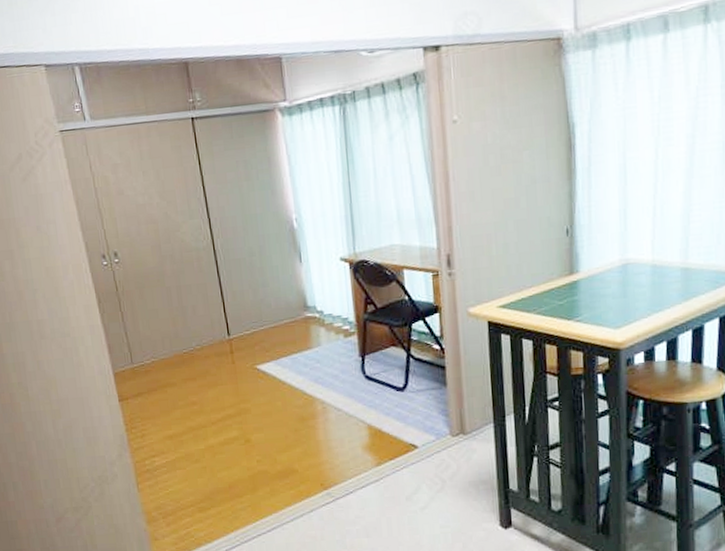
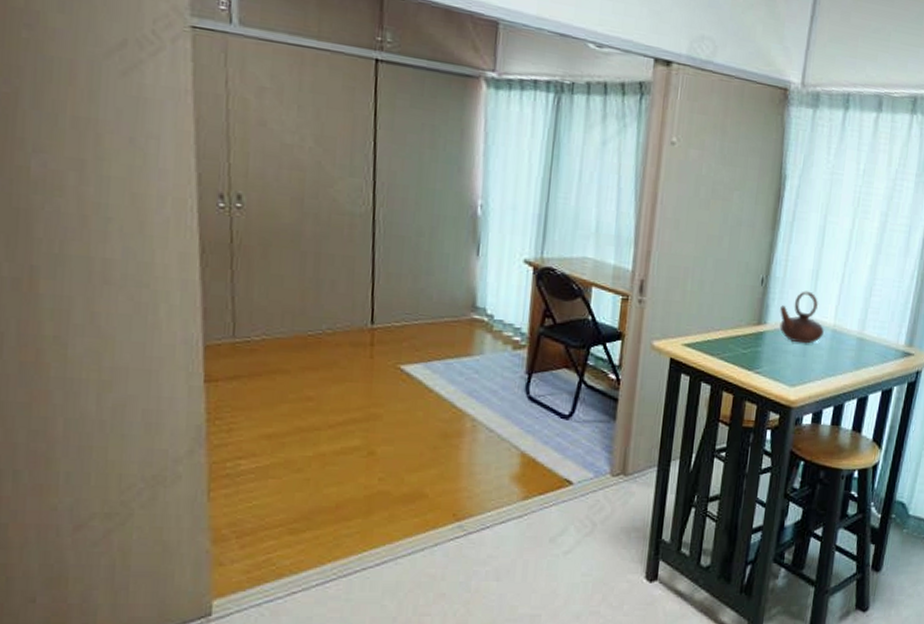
teapot: none [591,232,642,285] -> present [779,291,824,344]

